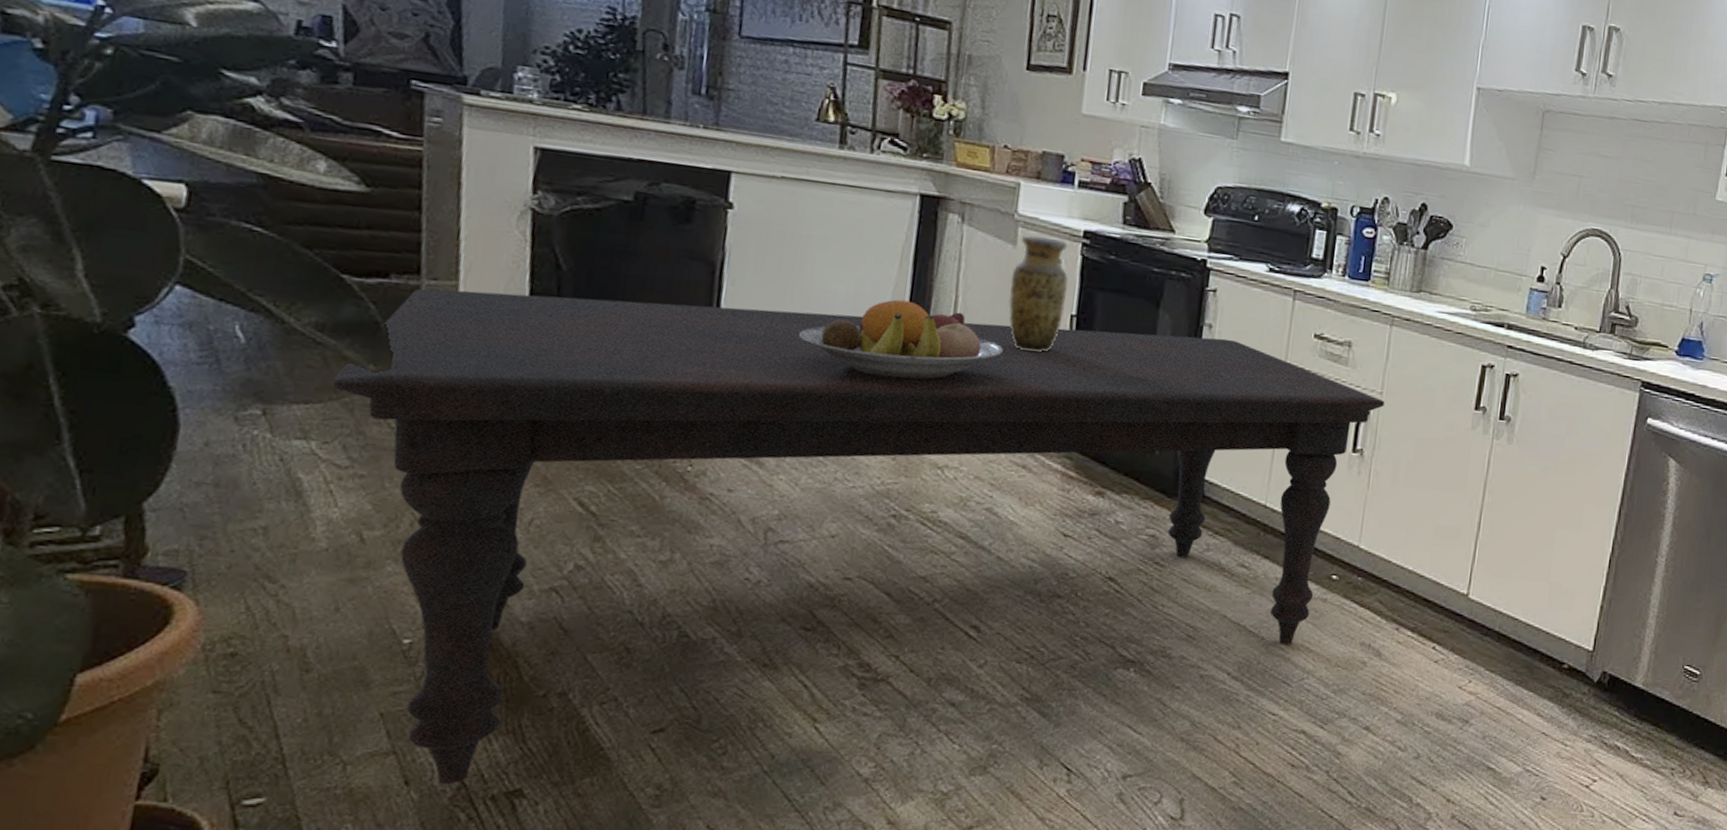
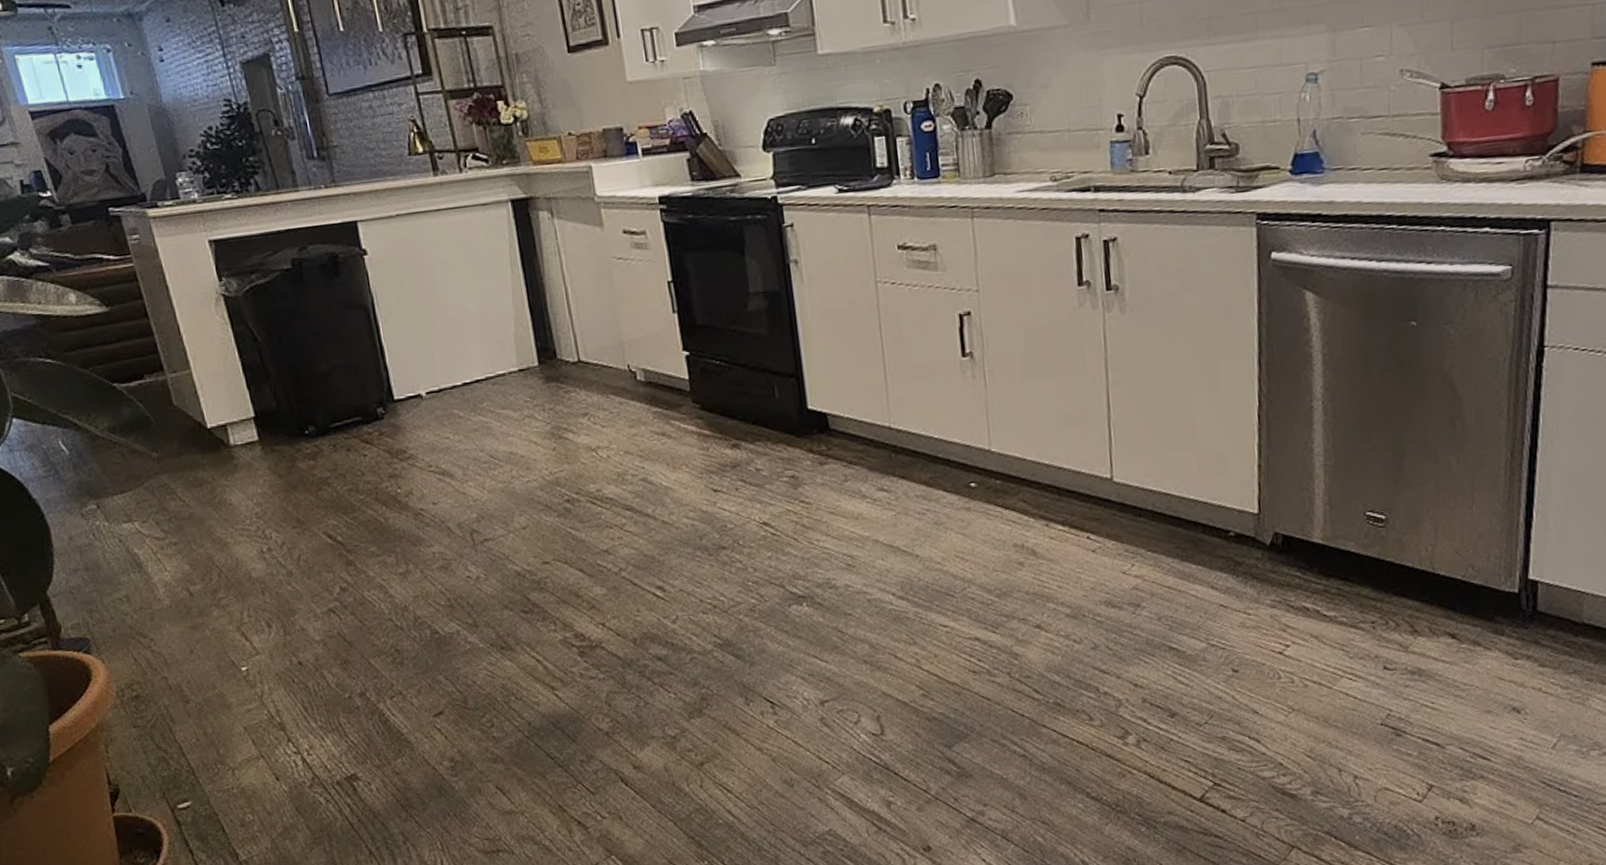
dining table: present [332,289,1385,785] -> none [133,270,984,777]
fruit bowl: present [798,299,1003,380] -> none [448,302,618,378]
vase: present [1009,236,1069,352] -> none [605,212,662,326]

